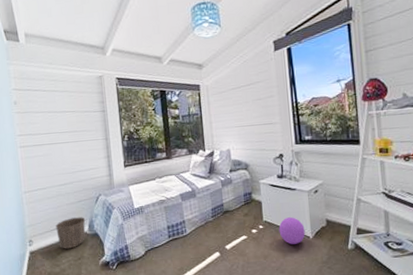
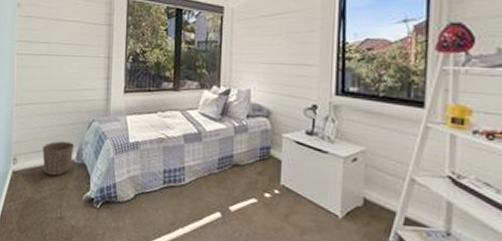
ball: present [278,217,305,245] -> none [299,186,333,222]

